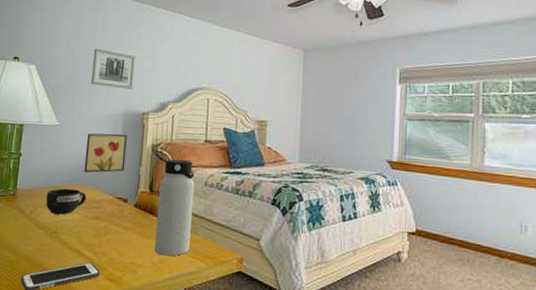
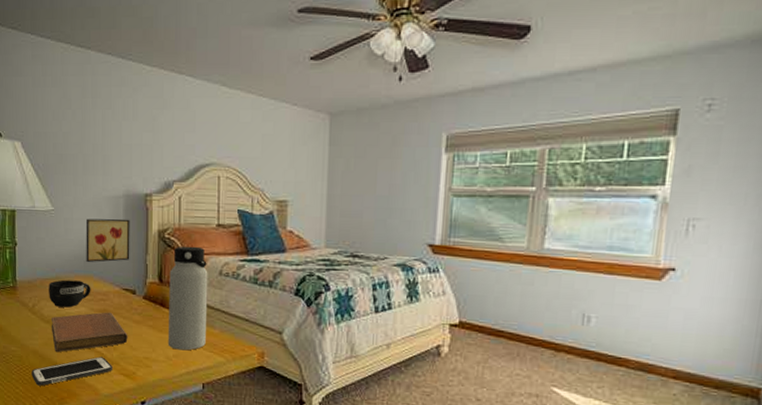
notebook: none [45,219,117,258] -> present [52,312,128,353]
wall art: present [91,48,137,89] -> none [84,120,134,167]

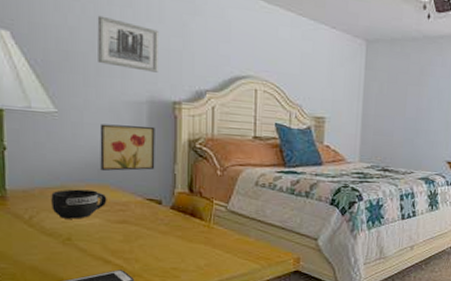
notebook: present [52,312,128,353] -> none [56,223,152,268]
wall art: none [84,120,134,167] -> present [97,15,159,73]
water bottle: present [167,246,208,351] -> none [198,156,244,259]

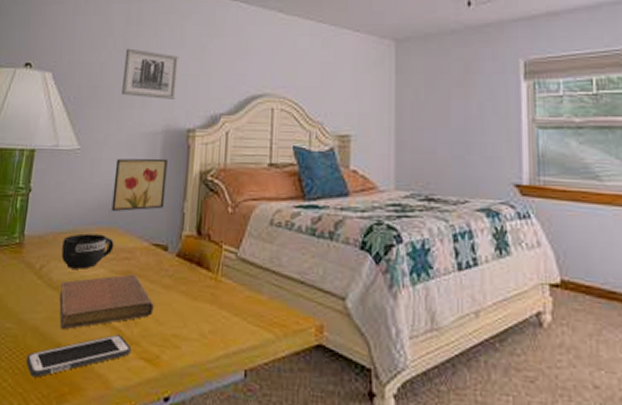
notebook: none [56,223,152,268] -> present [59,274,154,330]

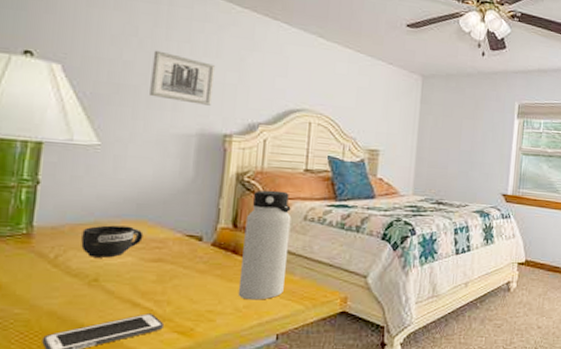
notebook: present [59,274,154,330] -> none [80,261,188,312]
wall art: present [111,158,168,211] -> none [140,157,203,206]
water bottle: none [203,190,257,325] -> present [238,190,292,300]

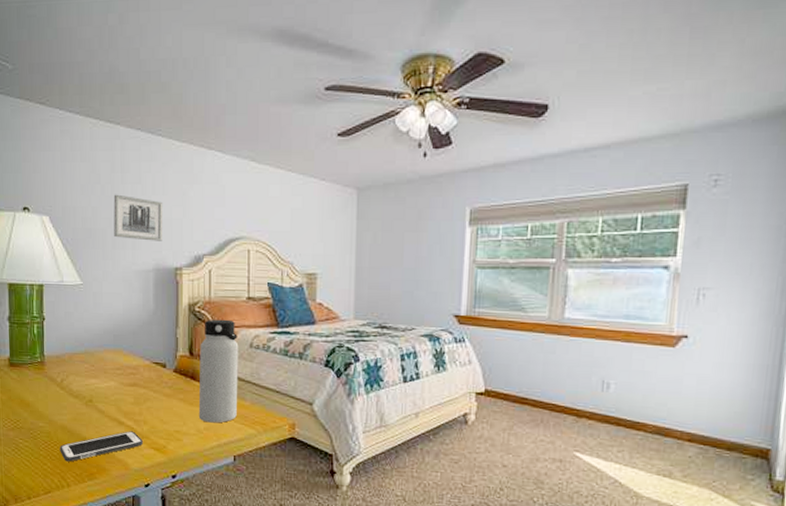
mug: present [81,225,144,258] -> none [77,354,121,382]

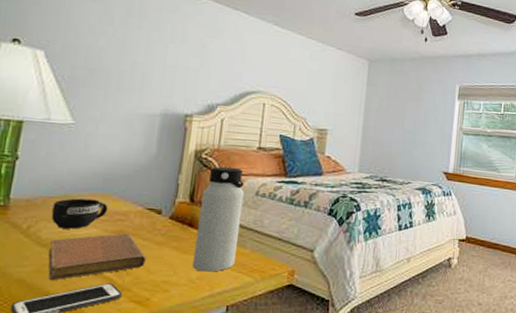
mug: none [77,354,121,382] -> present [51,198,108,229]
notebook: none [81,386,158,428] -> present [48,233,146,281]
wall art: present [113,194,163,241] -> none [120,38,181,88]

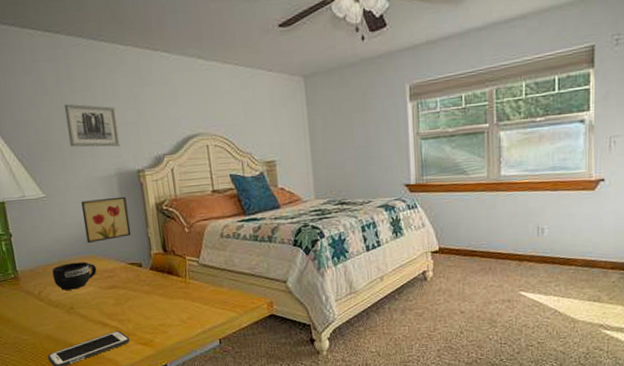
notebook: present [48,233,146,281] -> none [60,287,141,334]
wall art: none [106,135,165,181] -> present [80,196,132,243]
wall art: none [120,38,181,88] -> present [64,104,120,147]
water bottle: present [192,166,244,272] -> none [172,213,217,312]

